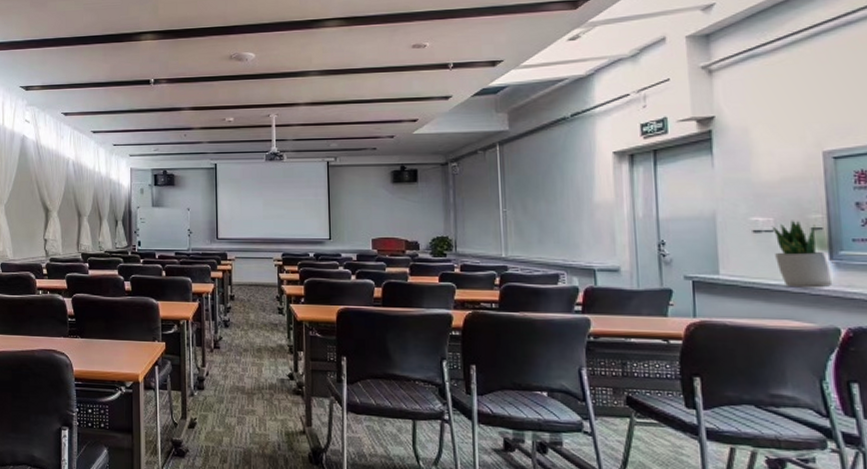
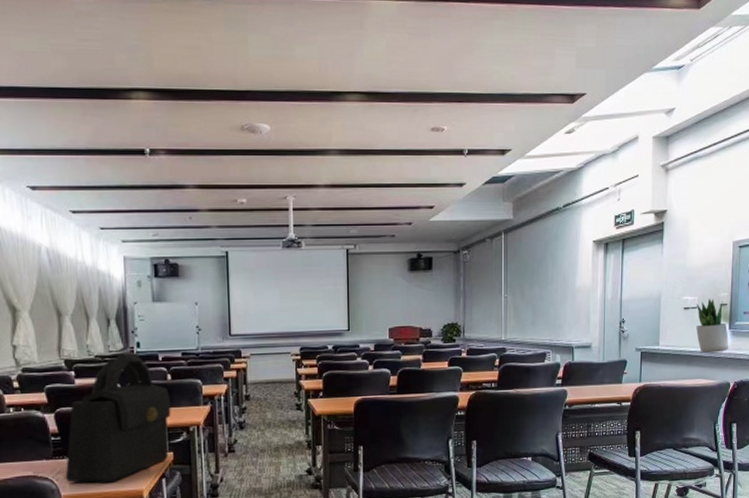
handbag: none [77,250,165,364] -> present [65,353,171,483]

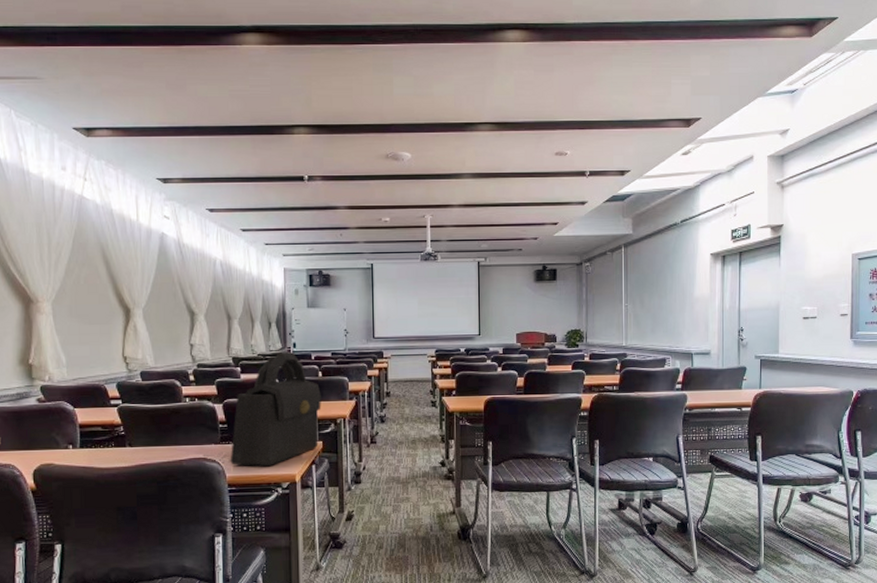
planter: present [696,298,729,353] -> none [815,308,850,361]

